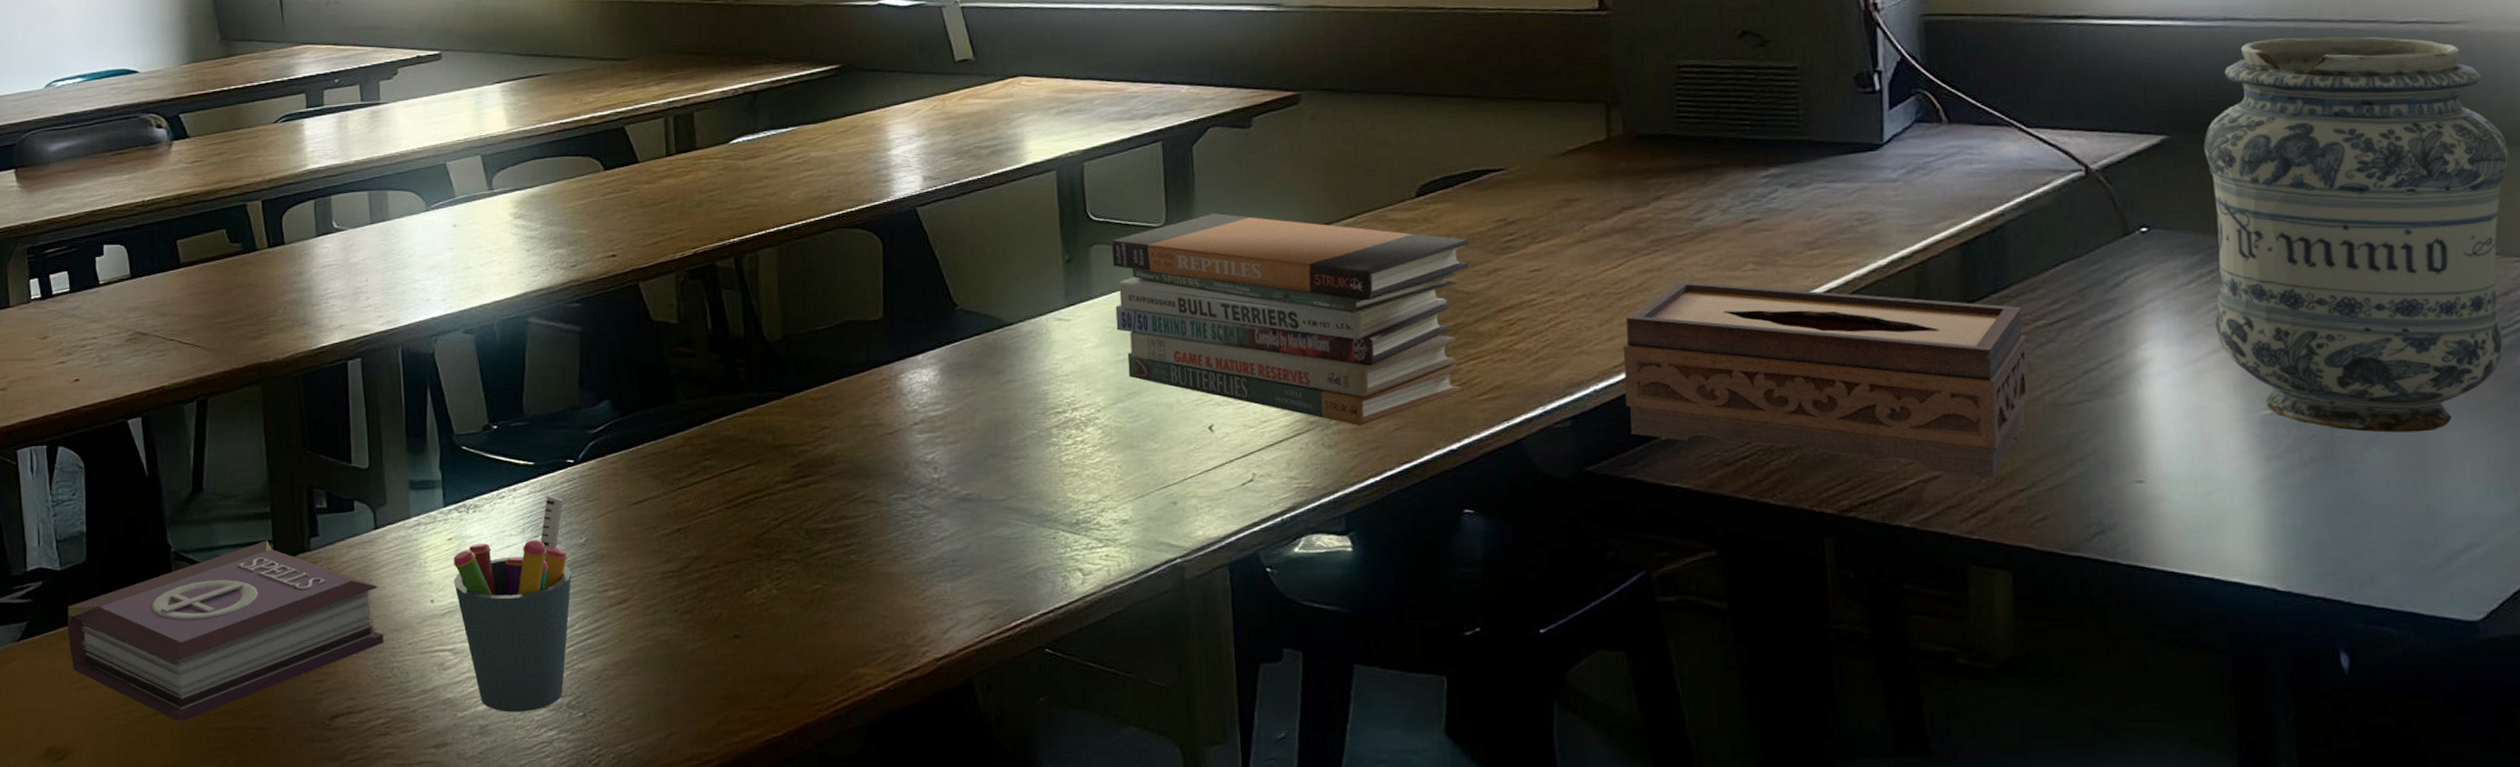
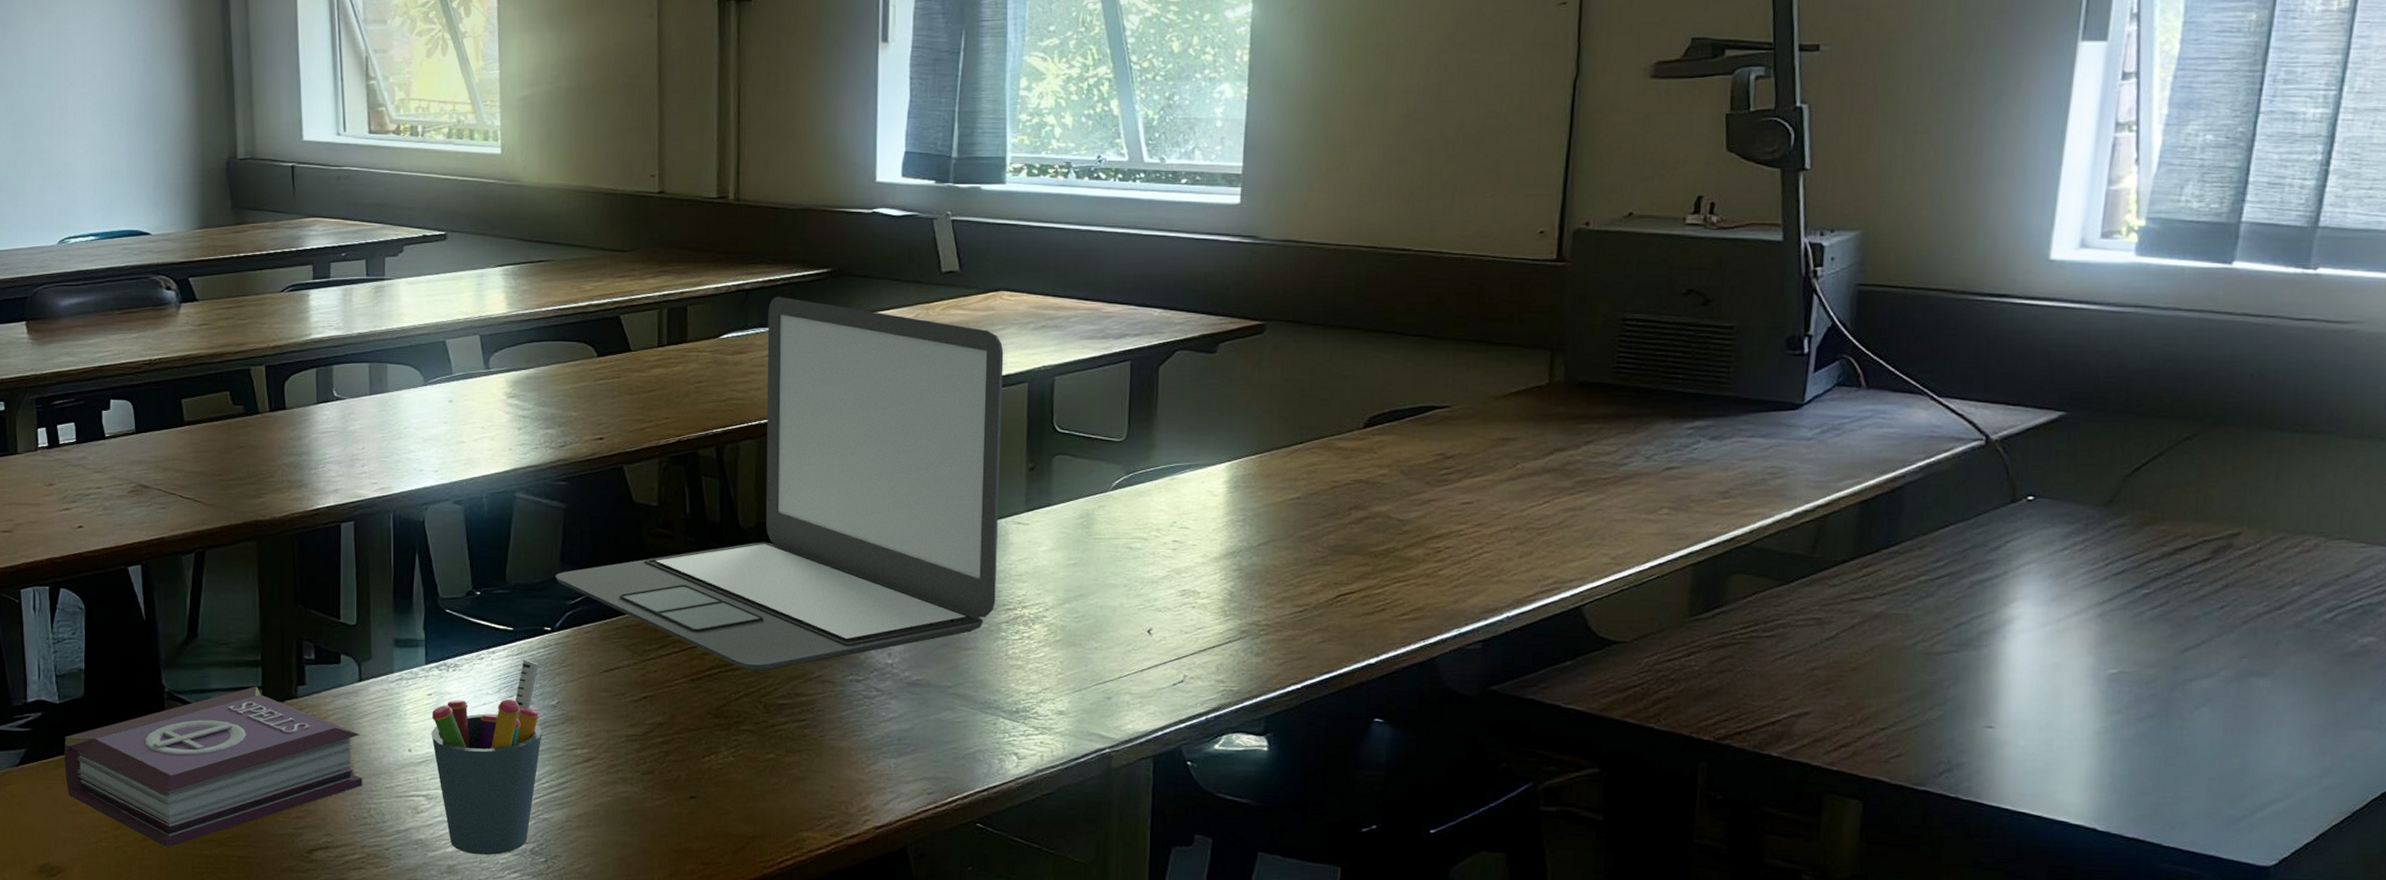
laptop: none [575,96,1043,495] -> present [555,296,1004,672]
book stack: present [1111,213,1470,426] -> none [1071,432,1407,637]
tissue box: present [1623,281,2029,480] -> none [1534,520,1909,718]
vase: present [2203,36,2509,433] -> none [2081,326,2374,697]

